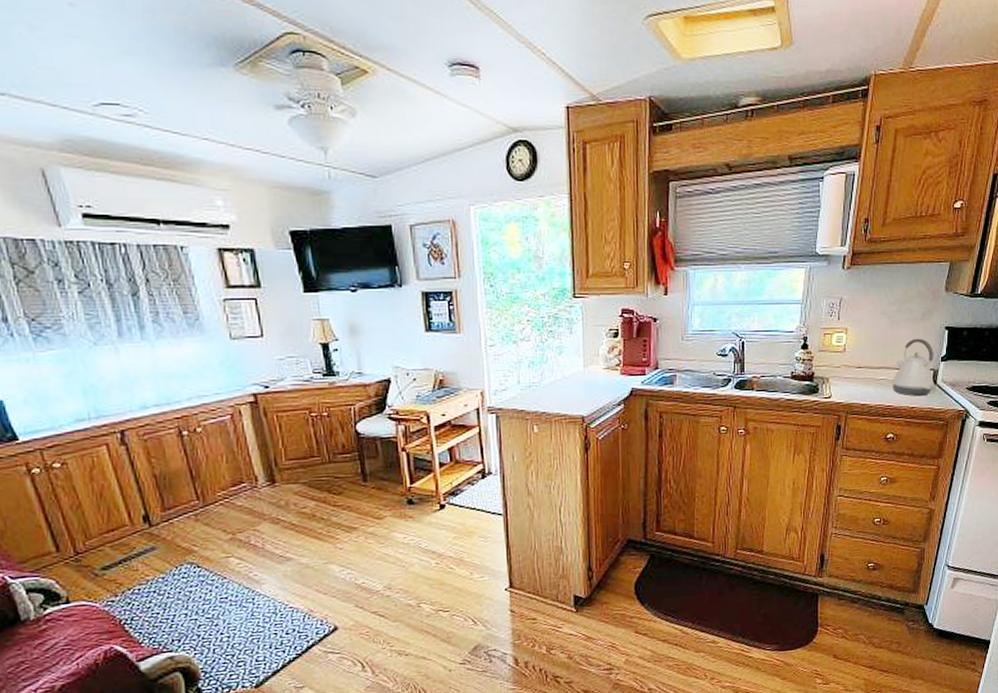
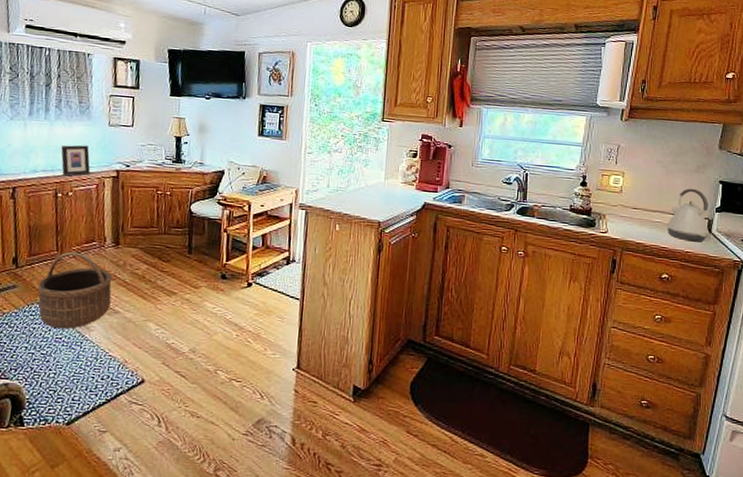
picture frame: none [173,367,219,409] -> present [61,145,91,176]
basket: none [182,498,280,589] -> present [37,251,113,330]

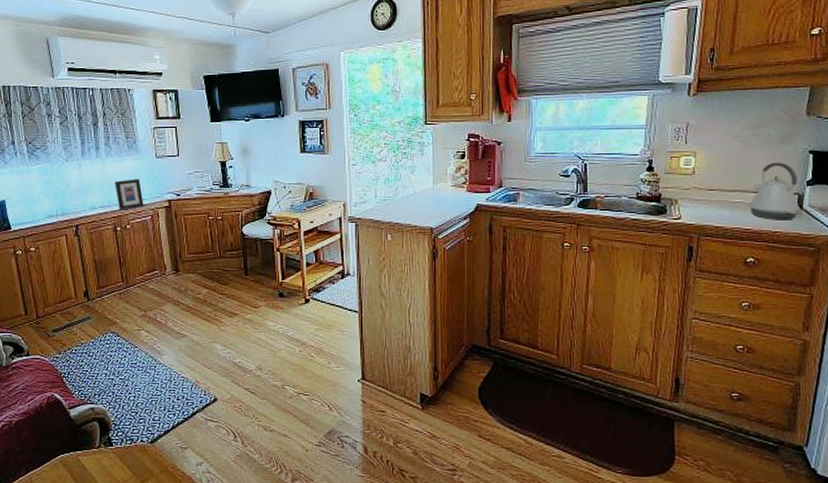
basket: present [37,251,113,330] -> none [109,281,177,355]

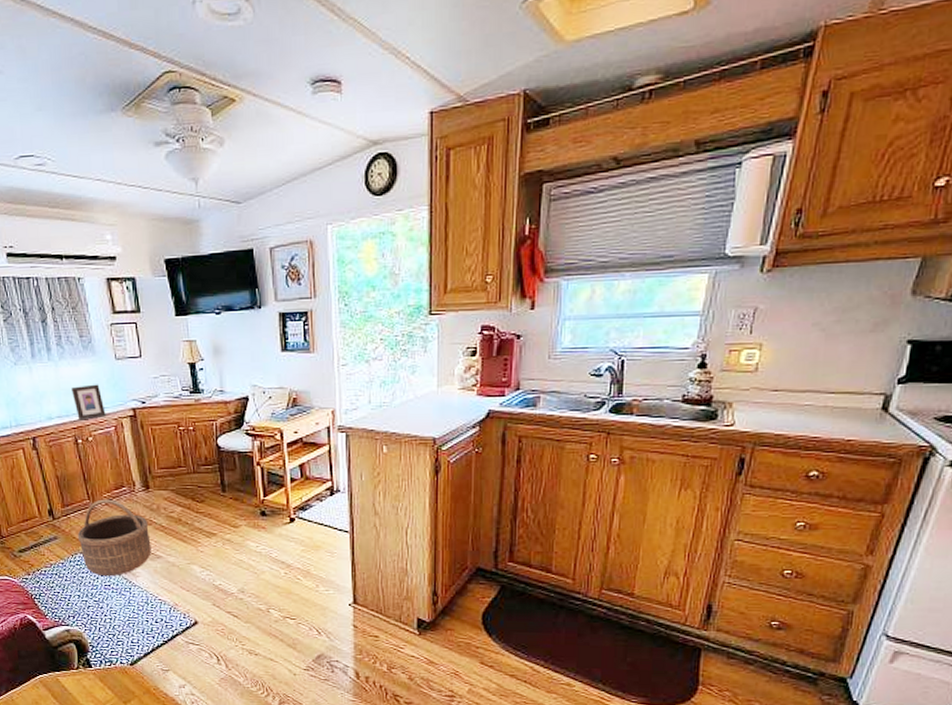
basket: none [109,281,177,355] -> present [77,499,152,577]
kettle: present [749,162,799,220] -> none [820,355,887,427]

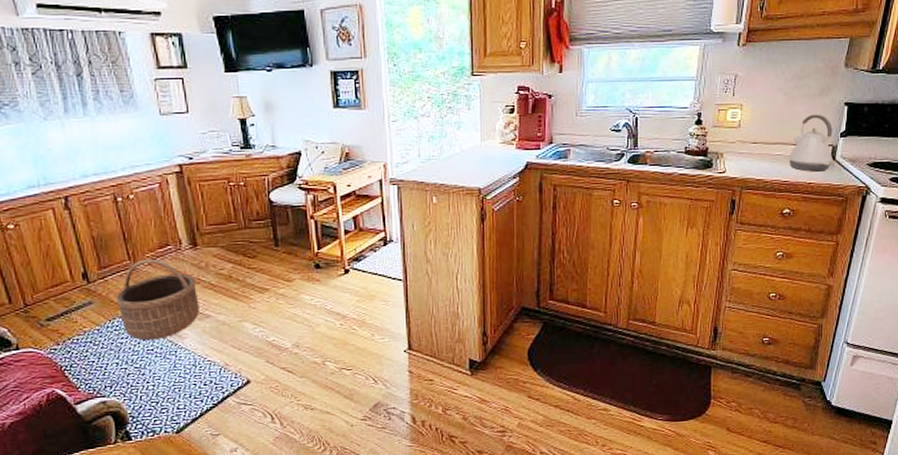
picture frame: present [71,384,106,420] -> none [110,140,149,178]
kettle: none [820,355,887,427] -> present [788,114,833,172]

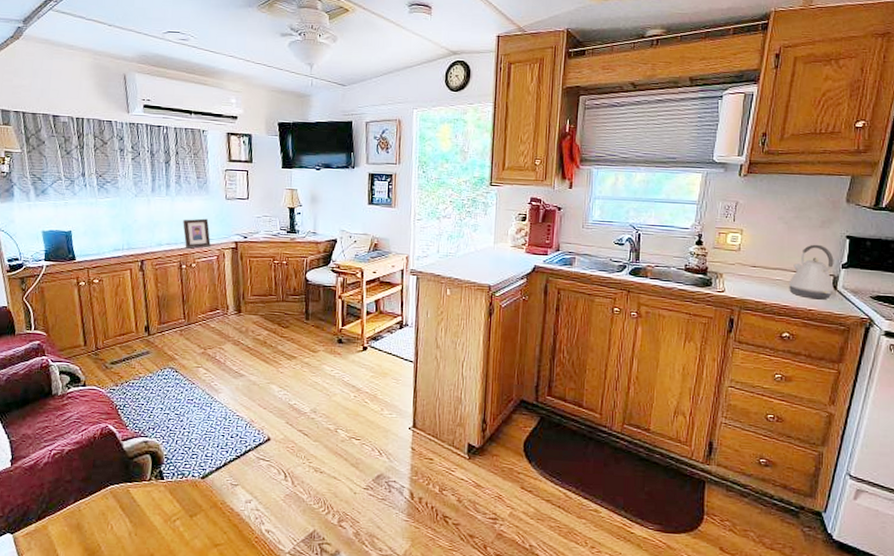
picture frame: none [110,140,149,178] -> present [183,218,211,249]
basket: present [115,259,200,341] -> none [168,319,236,392]

